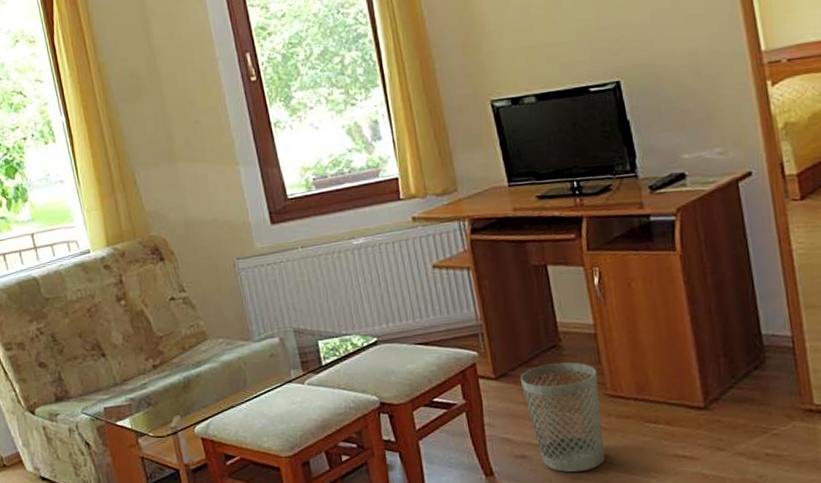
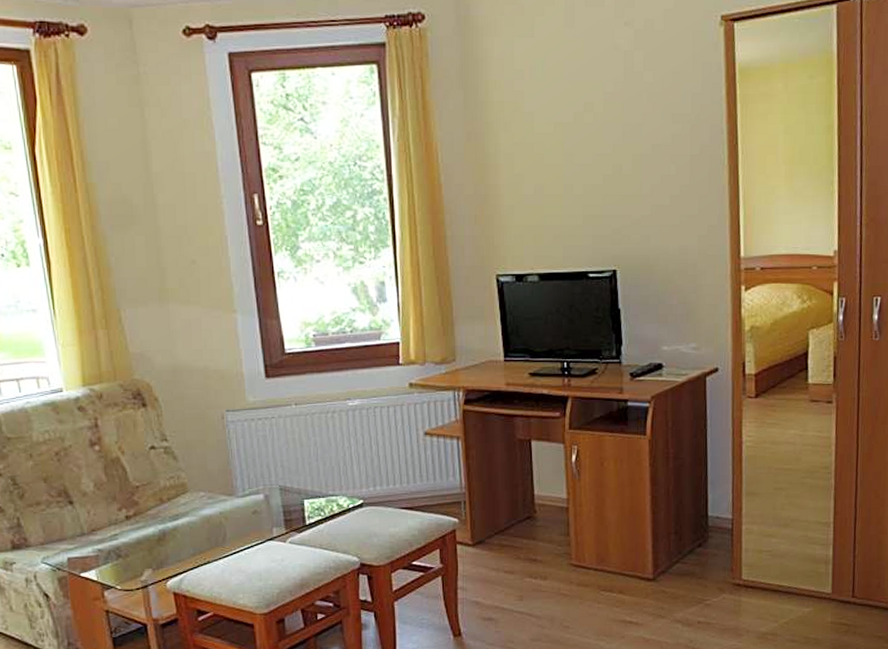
wastebasket: present [519,362,605,473] -> none [495,533,564,635]

